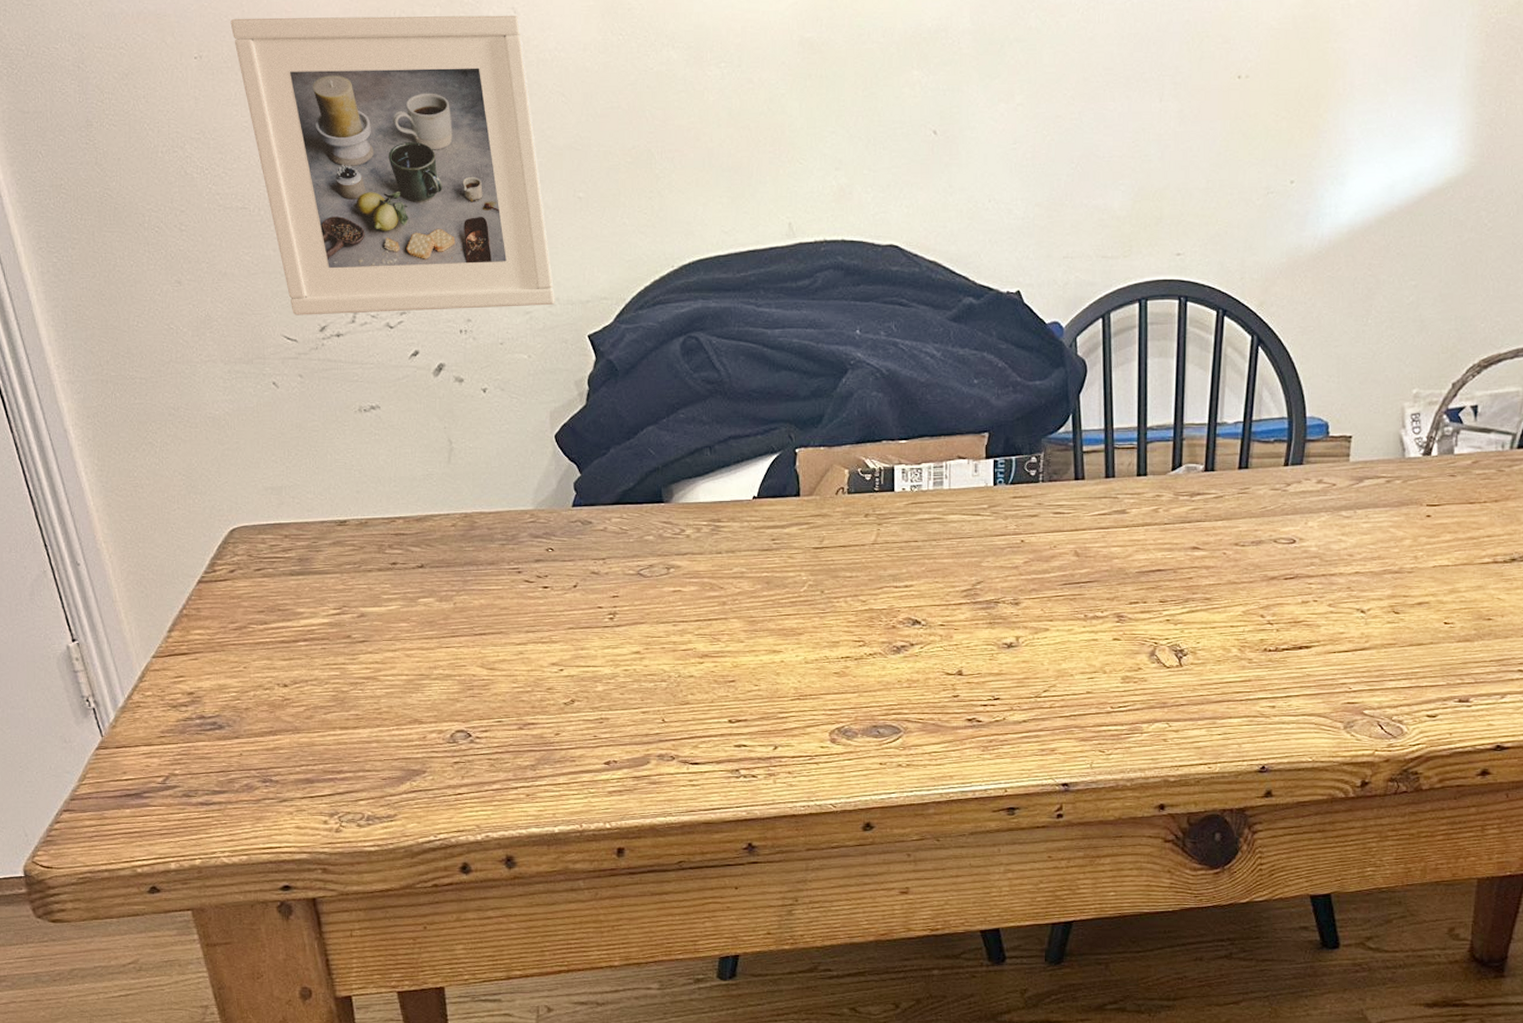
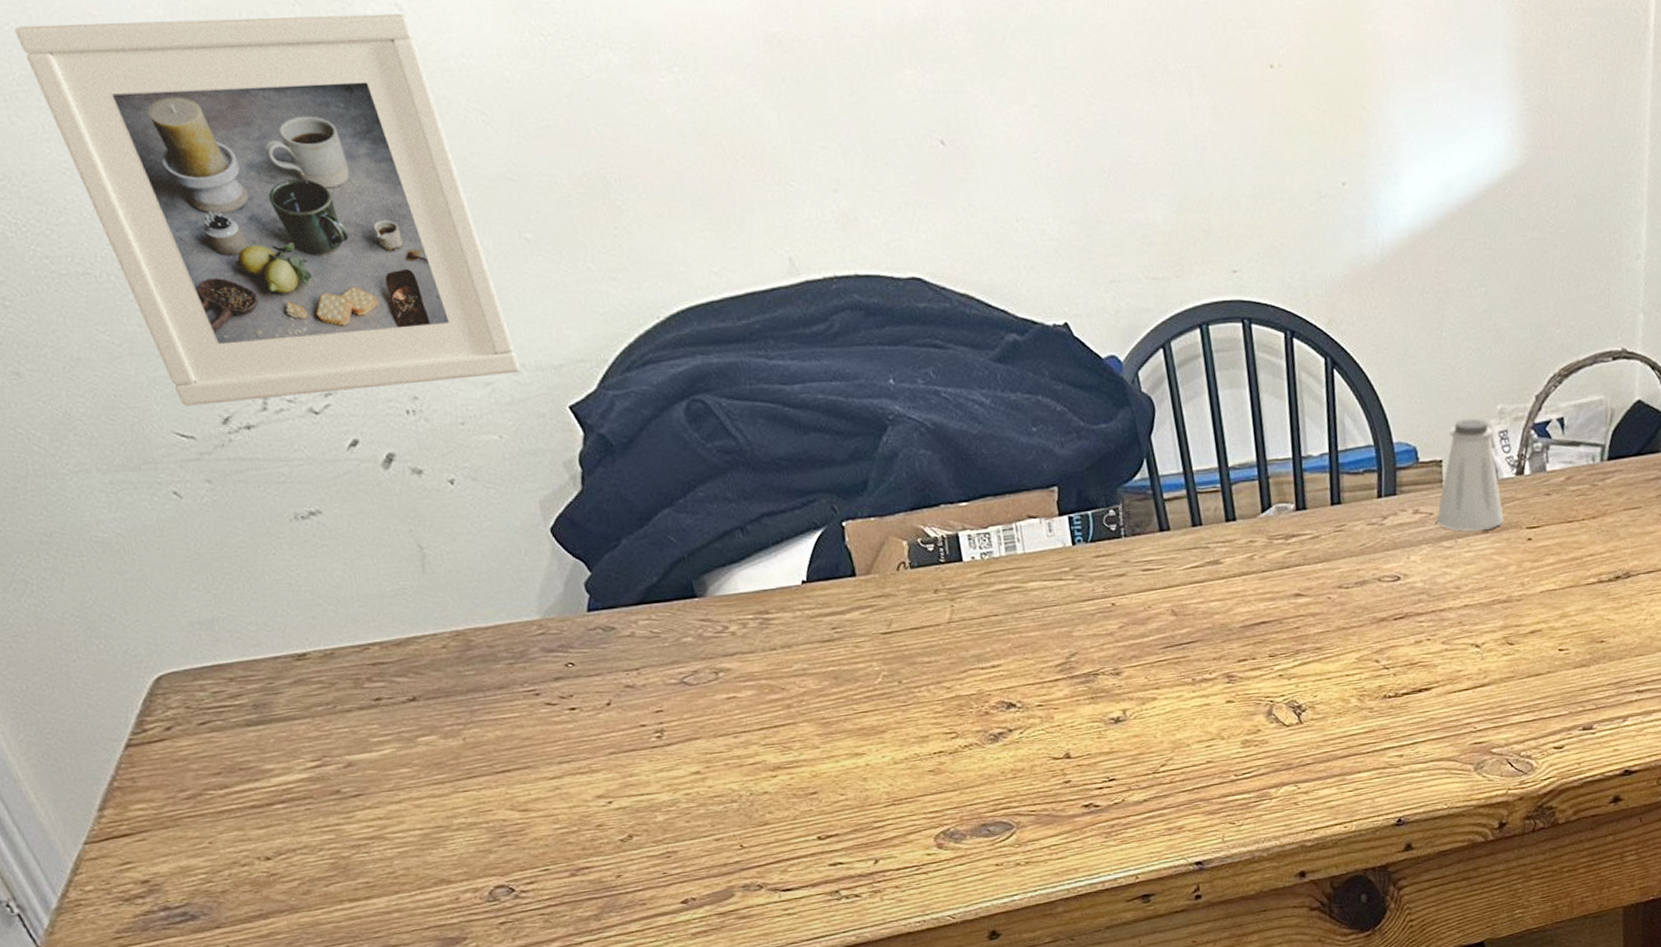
saltshaker: none [1338,400,1406,505] -> present [1436,418,1505,533]

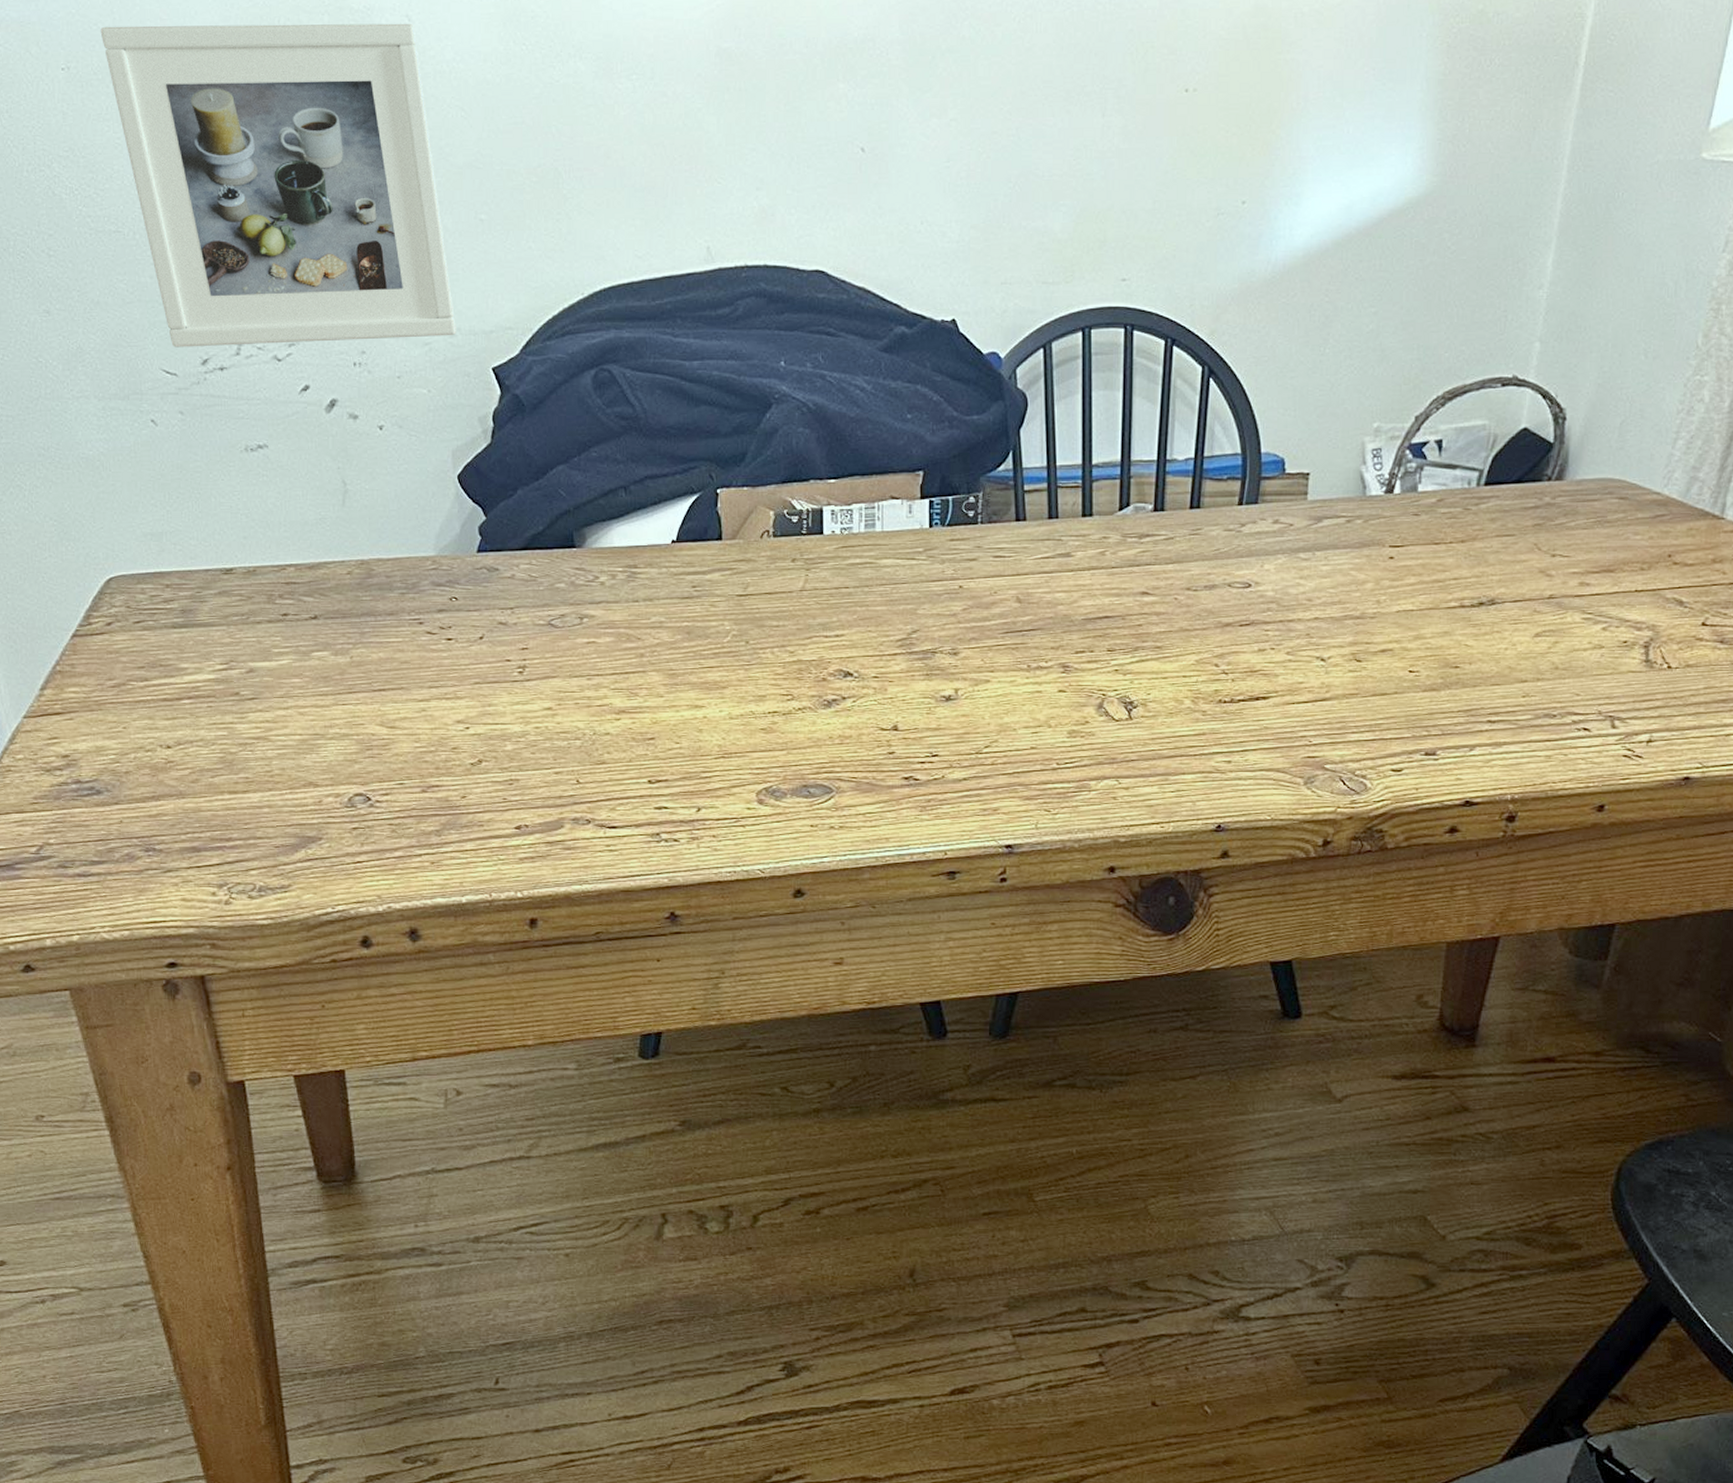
saltshaker: present [1436,418,1505,533] -> none [1295,434,1367,546]

